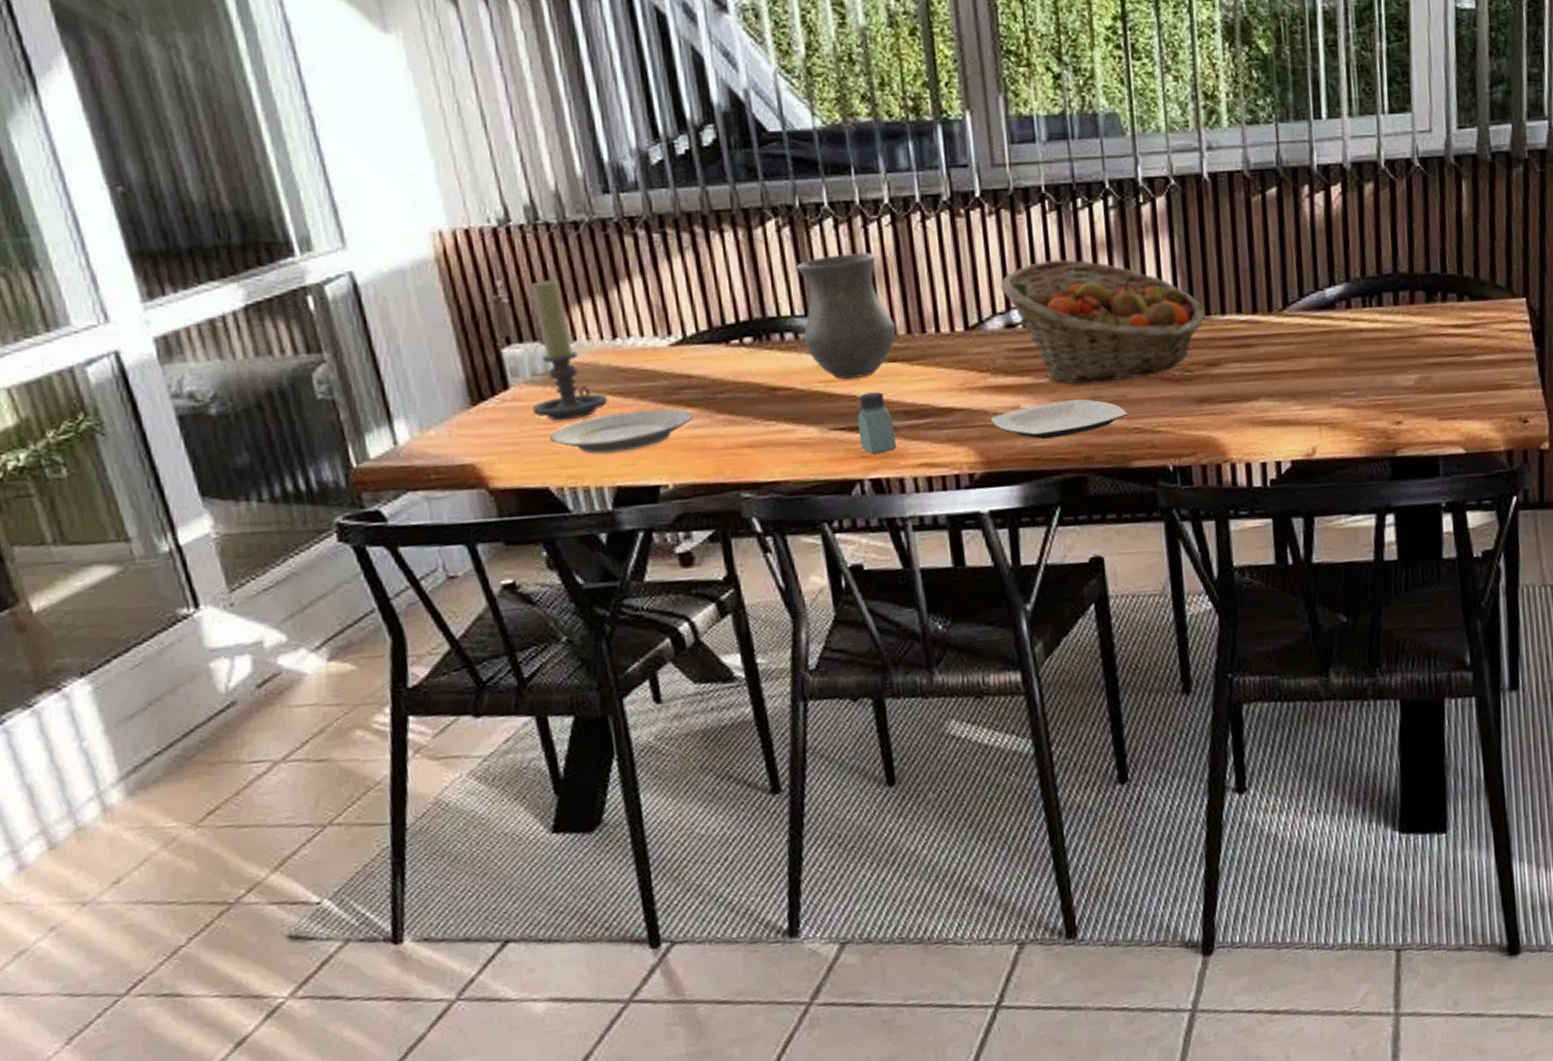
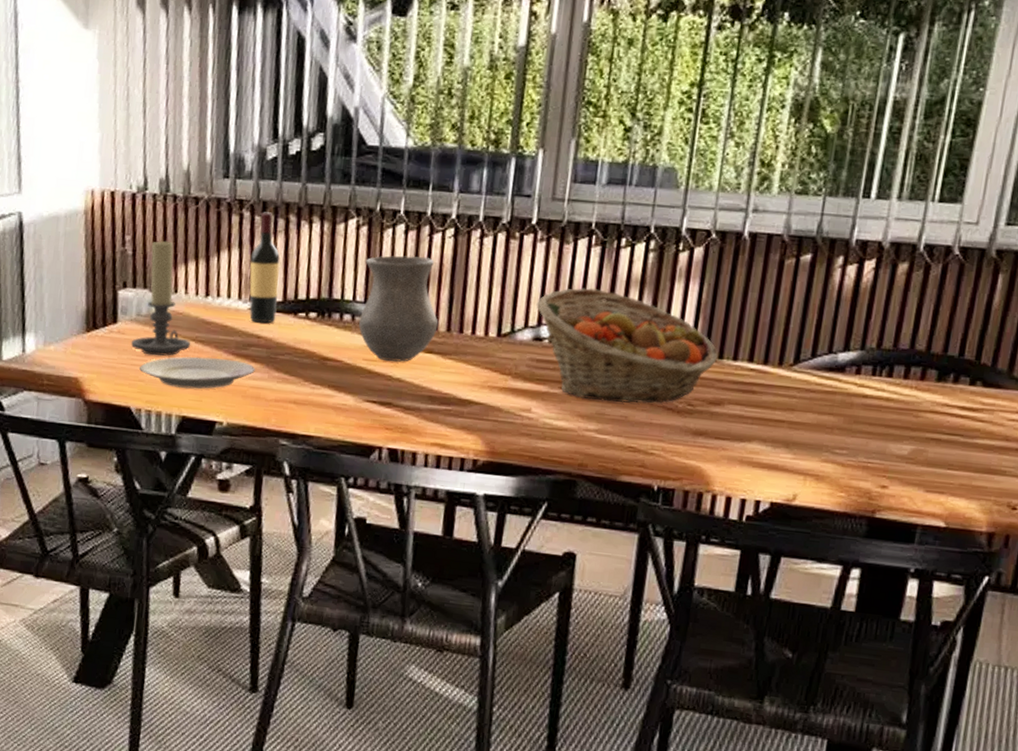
wine bottle: none [657,226,705,360] -> present [249,212,280,323]
saltshaker: present [857,392,897,454] -> none [386,375,419,428]
plate: present [990,399,1128,439] -> none [502,411,627,443]

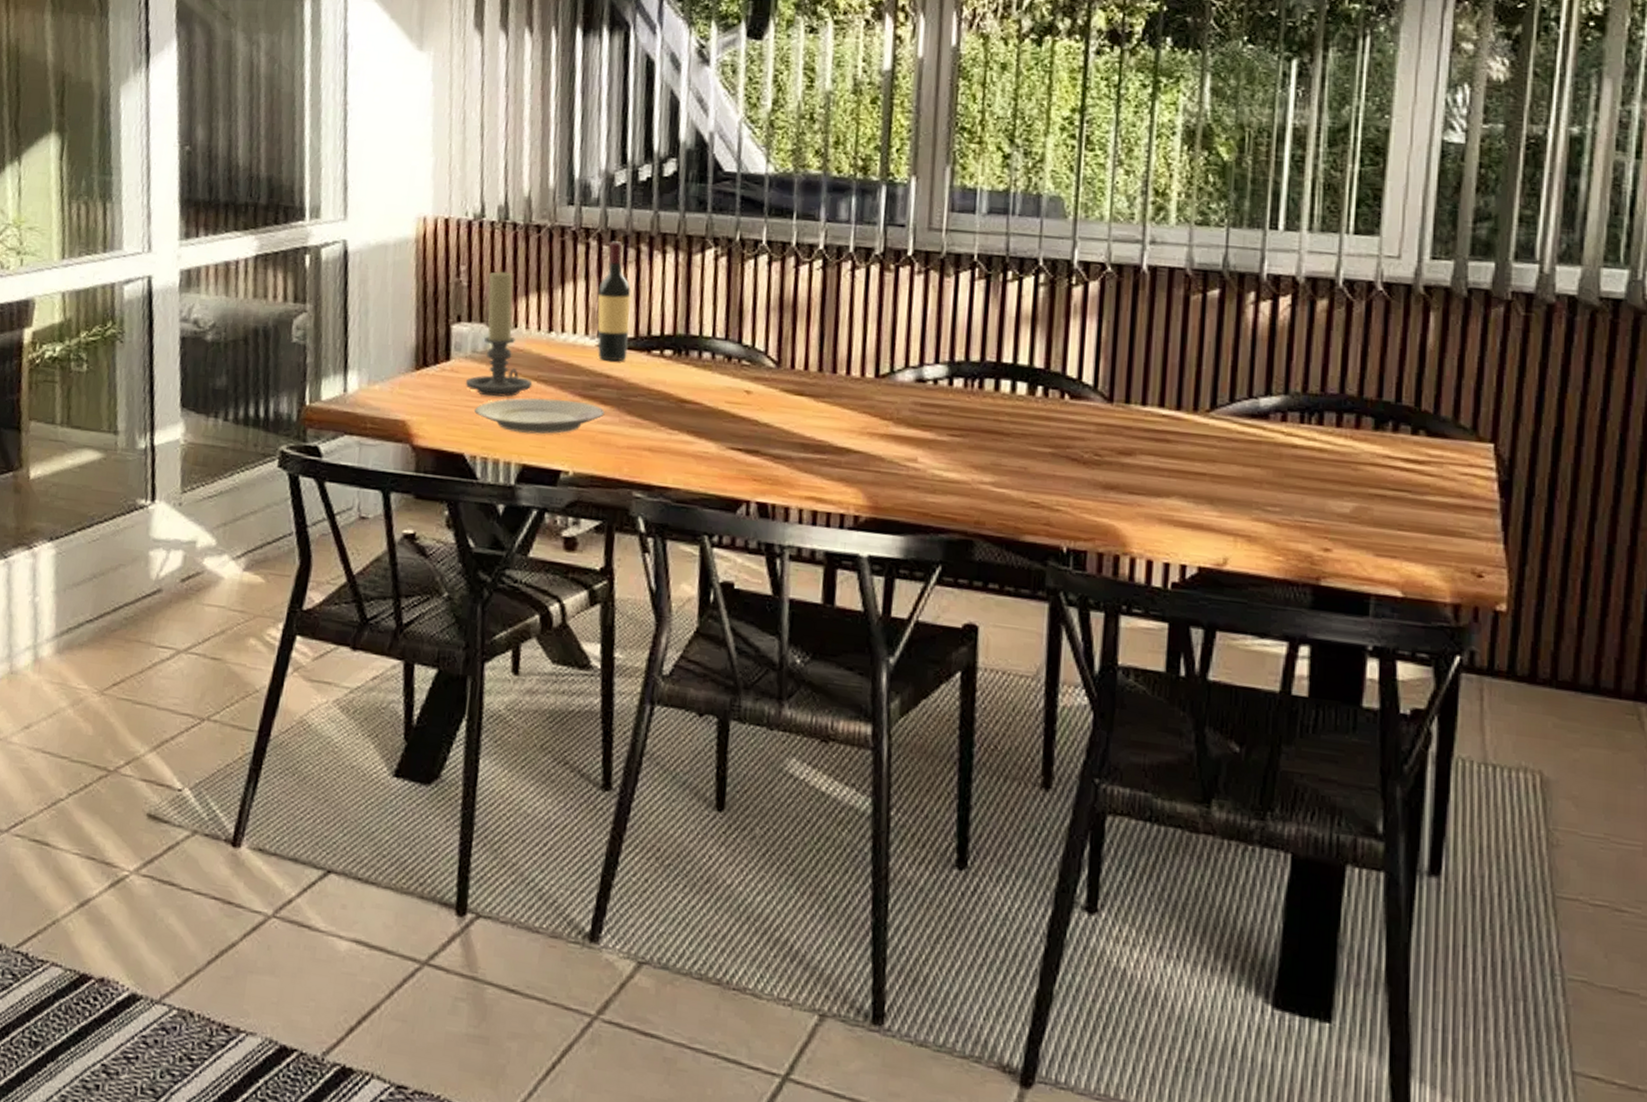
vase: present [358,255,439,362] -> none [719,288,809,405]
fruit basket: present [536,287,719,403] -> none [917,324,1125,453]

